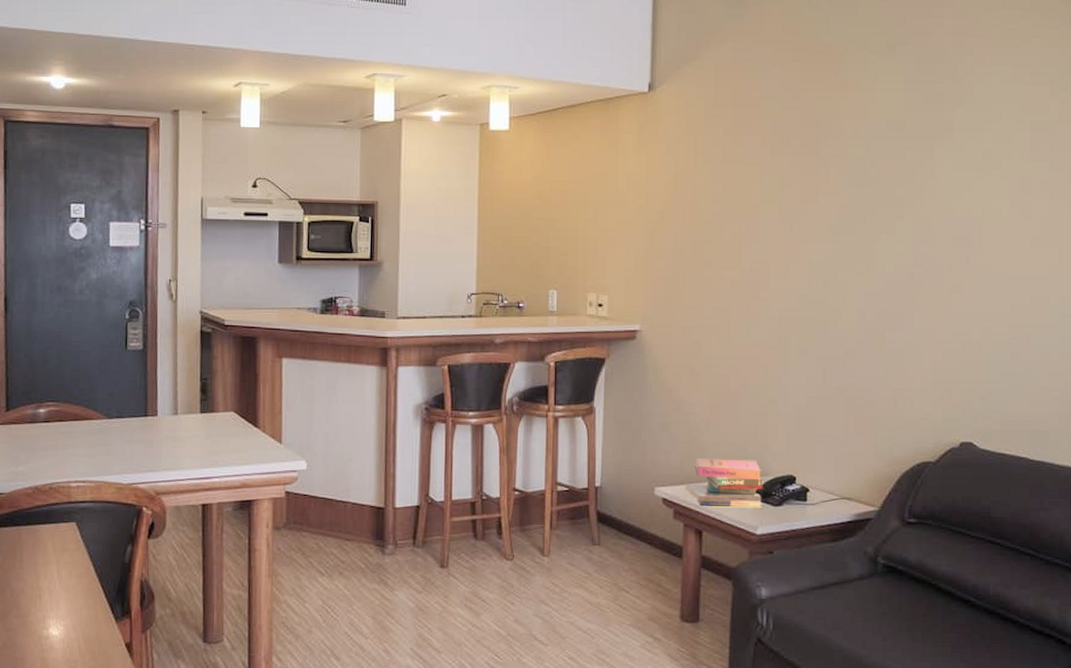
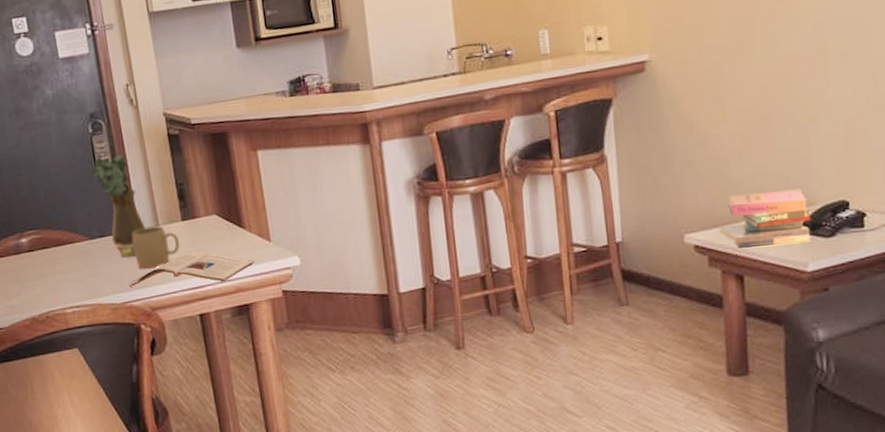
vase: none [120,337,164,440] -> present [91,151,145,258]
magazine: none [138,443,263,476] -> present [128,250,254,288]
mug: none [148,413,194,454] -> present [131,225,180,269]

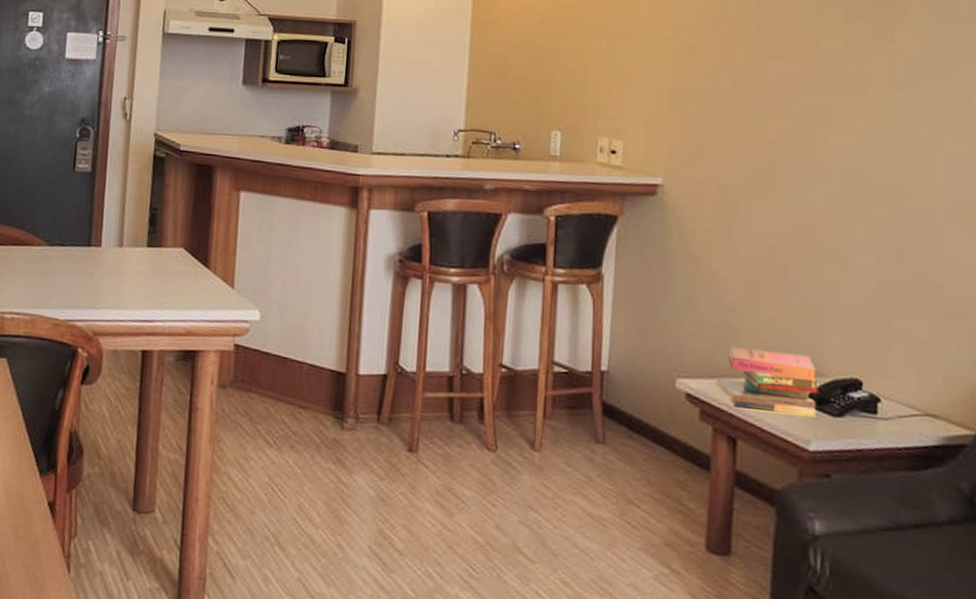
vase: present [91,151,145,258] -> none [67,158,108,273]
magazine: present [128,250,254,288] -> none [76,281,212,321]
mug: present [131,225,180,269] -> none [90,245,139,290]

